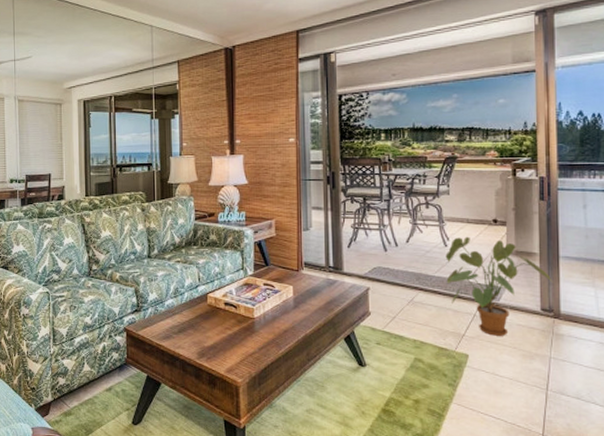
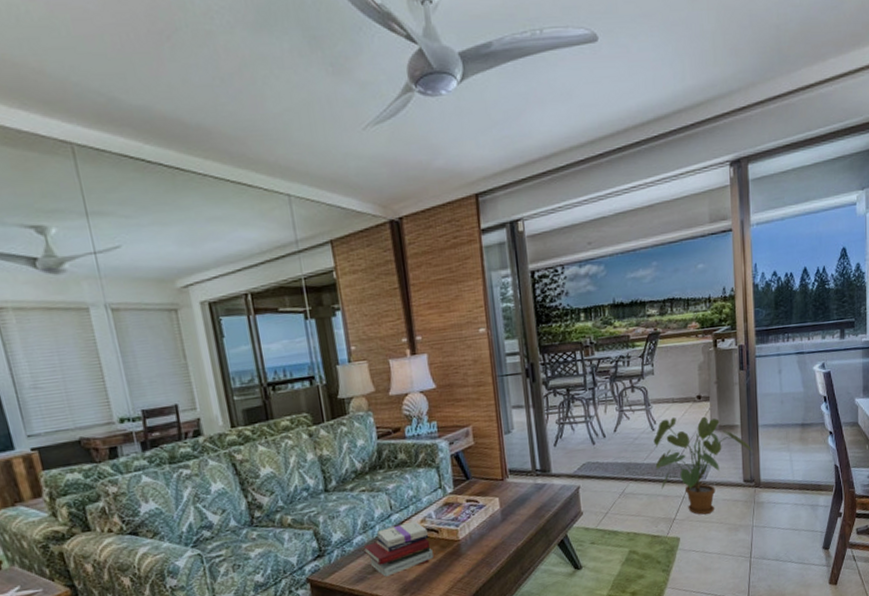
books: none [173,294,230,339] -> present [364,520,434,577]

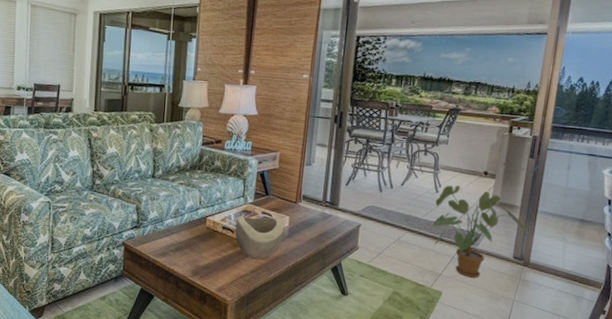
books: present [364,520,434,577] -> none [171,217,226,258]
decorative bowl: none [438,501,498,558] -> present [235,216,286,260]

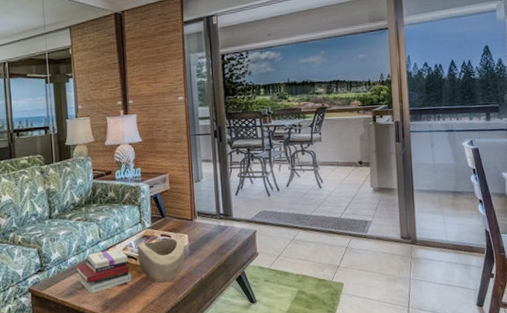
books: none [171,217,226,258] -> present [76,248,132,293]
house plant: present [432,185,529,278] -> none [320,177,410,264]

